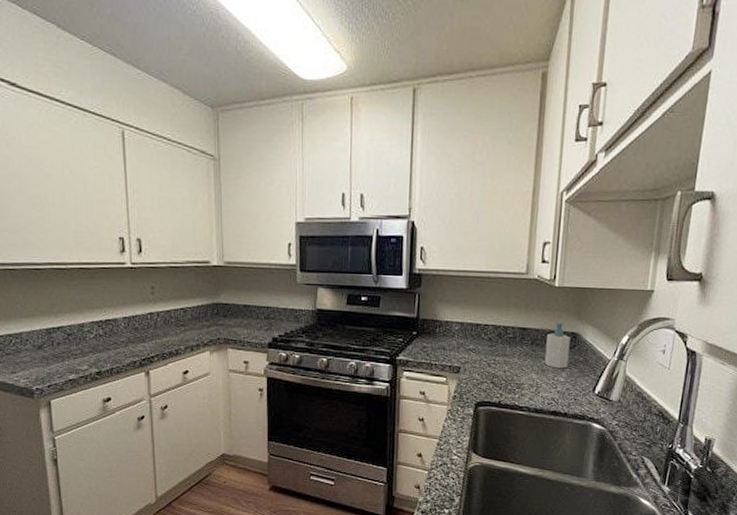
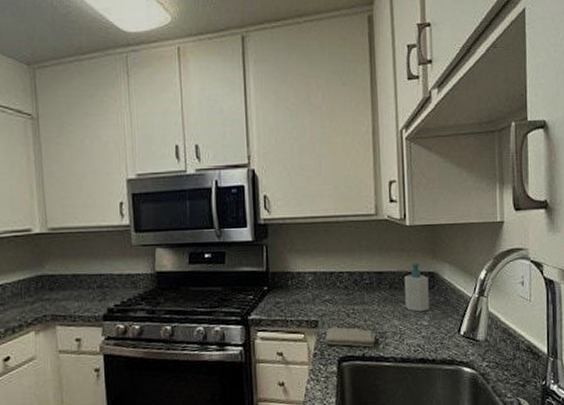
washcloth: none [464,374,513,396] -> present [324,327,376,348]

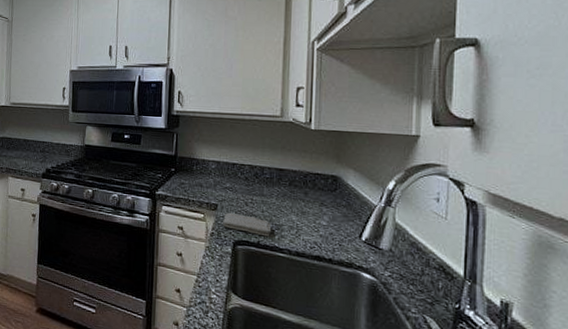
soap bottle: present [404,262,429,312] -> none [304,164,331,212]

